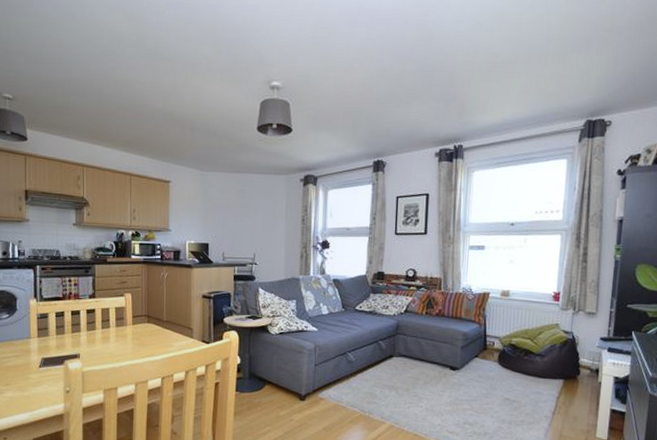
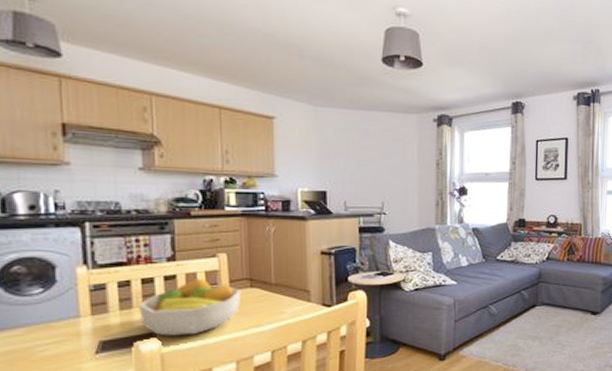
fruit bowl: none [68,313,141,359] -> present [137,278,242,336]

